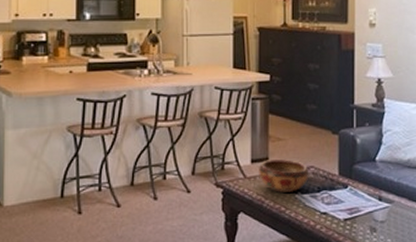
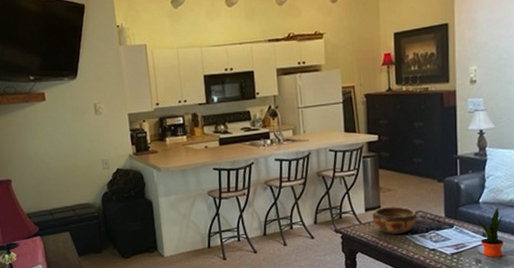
potted plant: none [375,167,400,227] -> present [479,207,504,258]

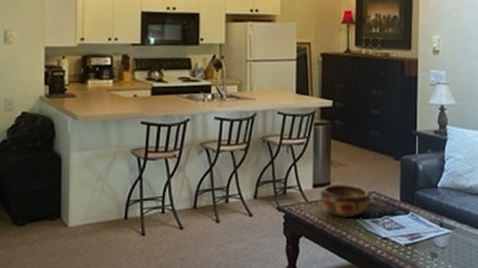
potted plant: present [479,207,504,258] -> none [436,194,462,253]

